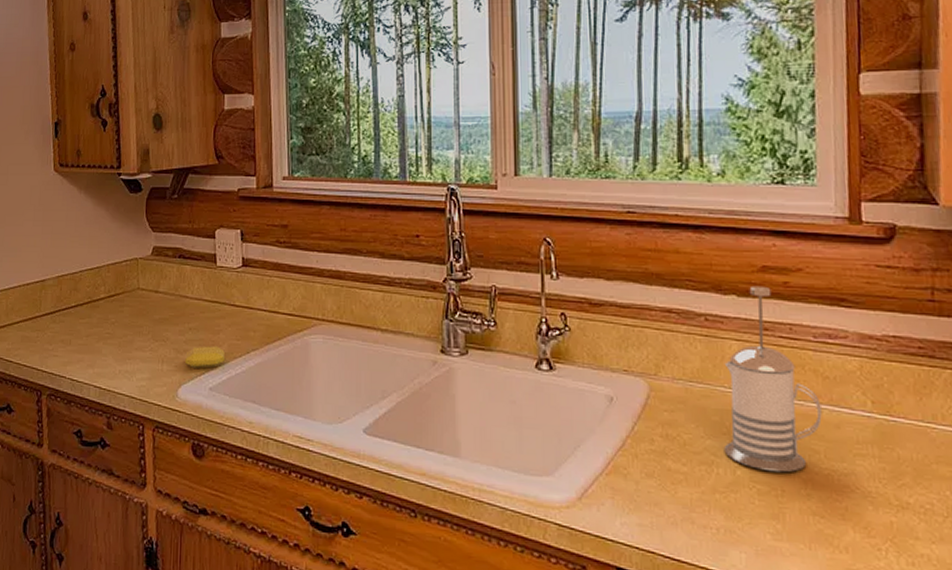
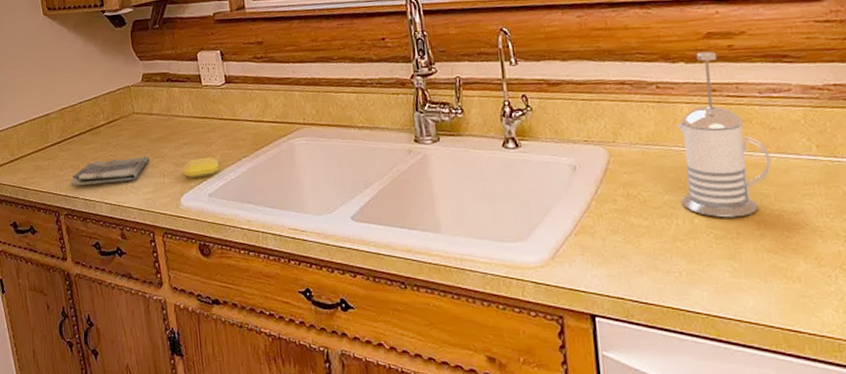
dish towel: none [59,337,149,365] -> present [71,156,149,186]

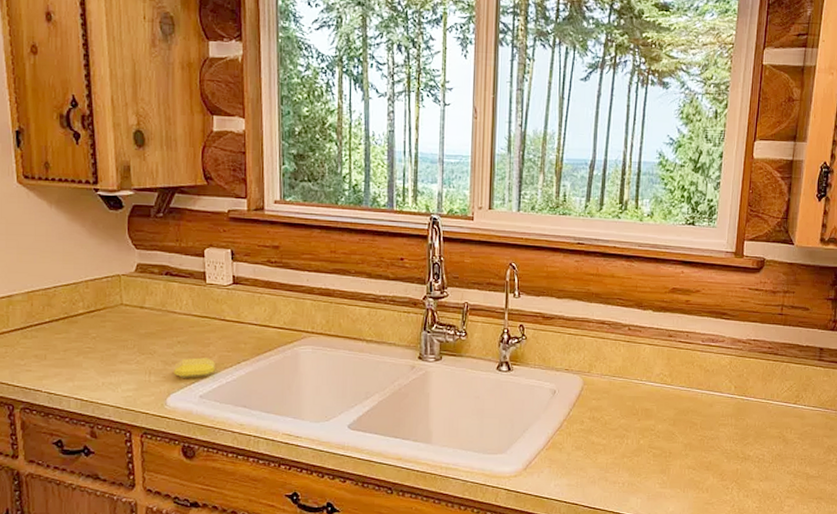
dish towel: present [71,156,149,186] -> none [33,351,135,378]
french press: present [677,51,771,218] -> none [633,303,702,440]

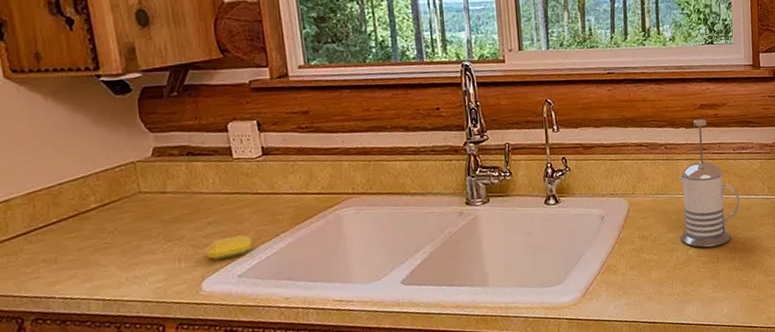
french press: none [633,303,702,440] -> present [679,118,740,247]

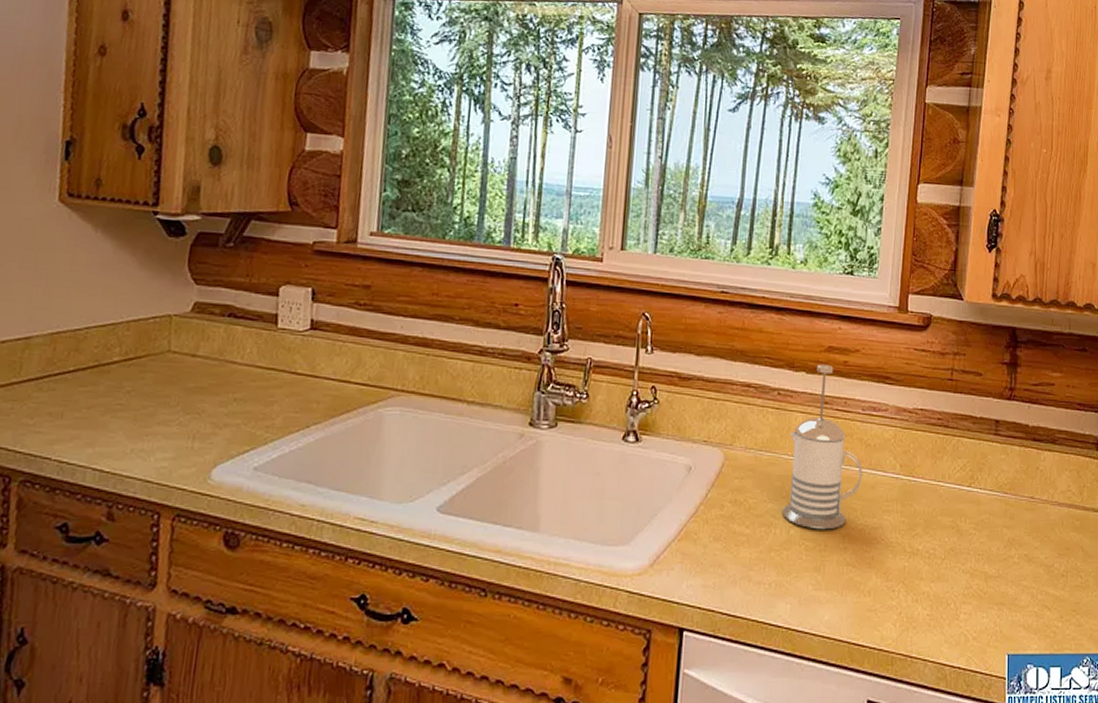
soap bar: present [206,235,252,260] -> none [224,419,278,445]

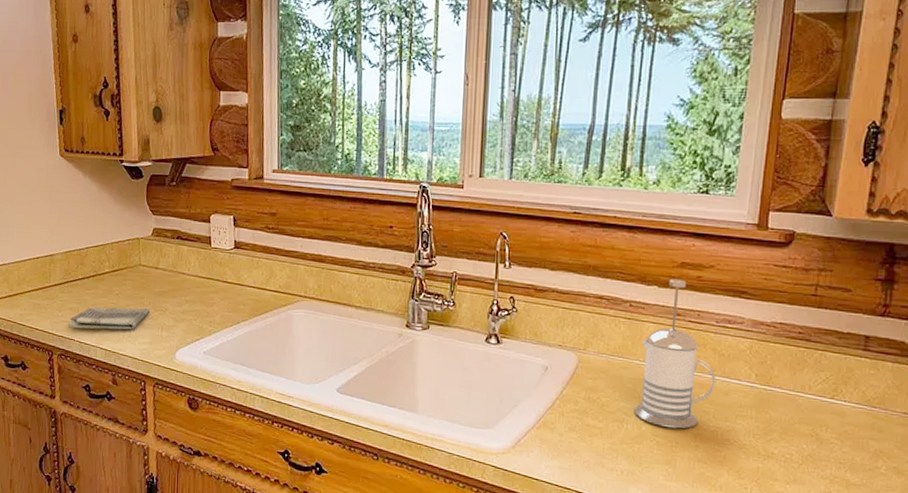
dish towel: none [42,409,178,443] -> present [68,306,150,330]

